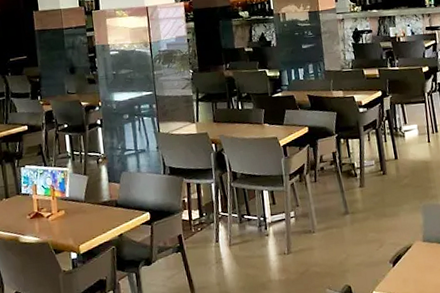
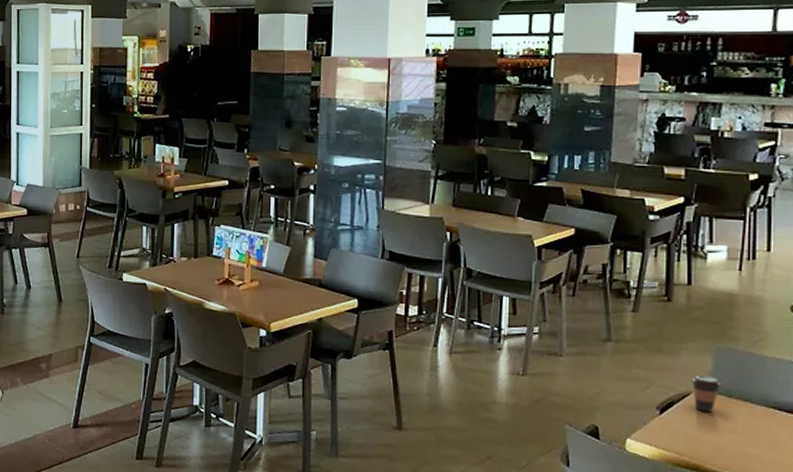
coffee cup: none [410,229,432,259] -> present [691,376,721,412]

